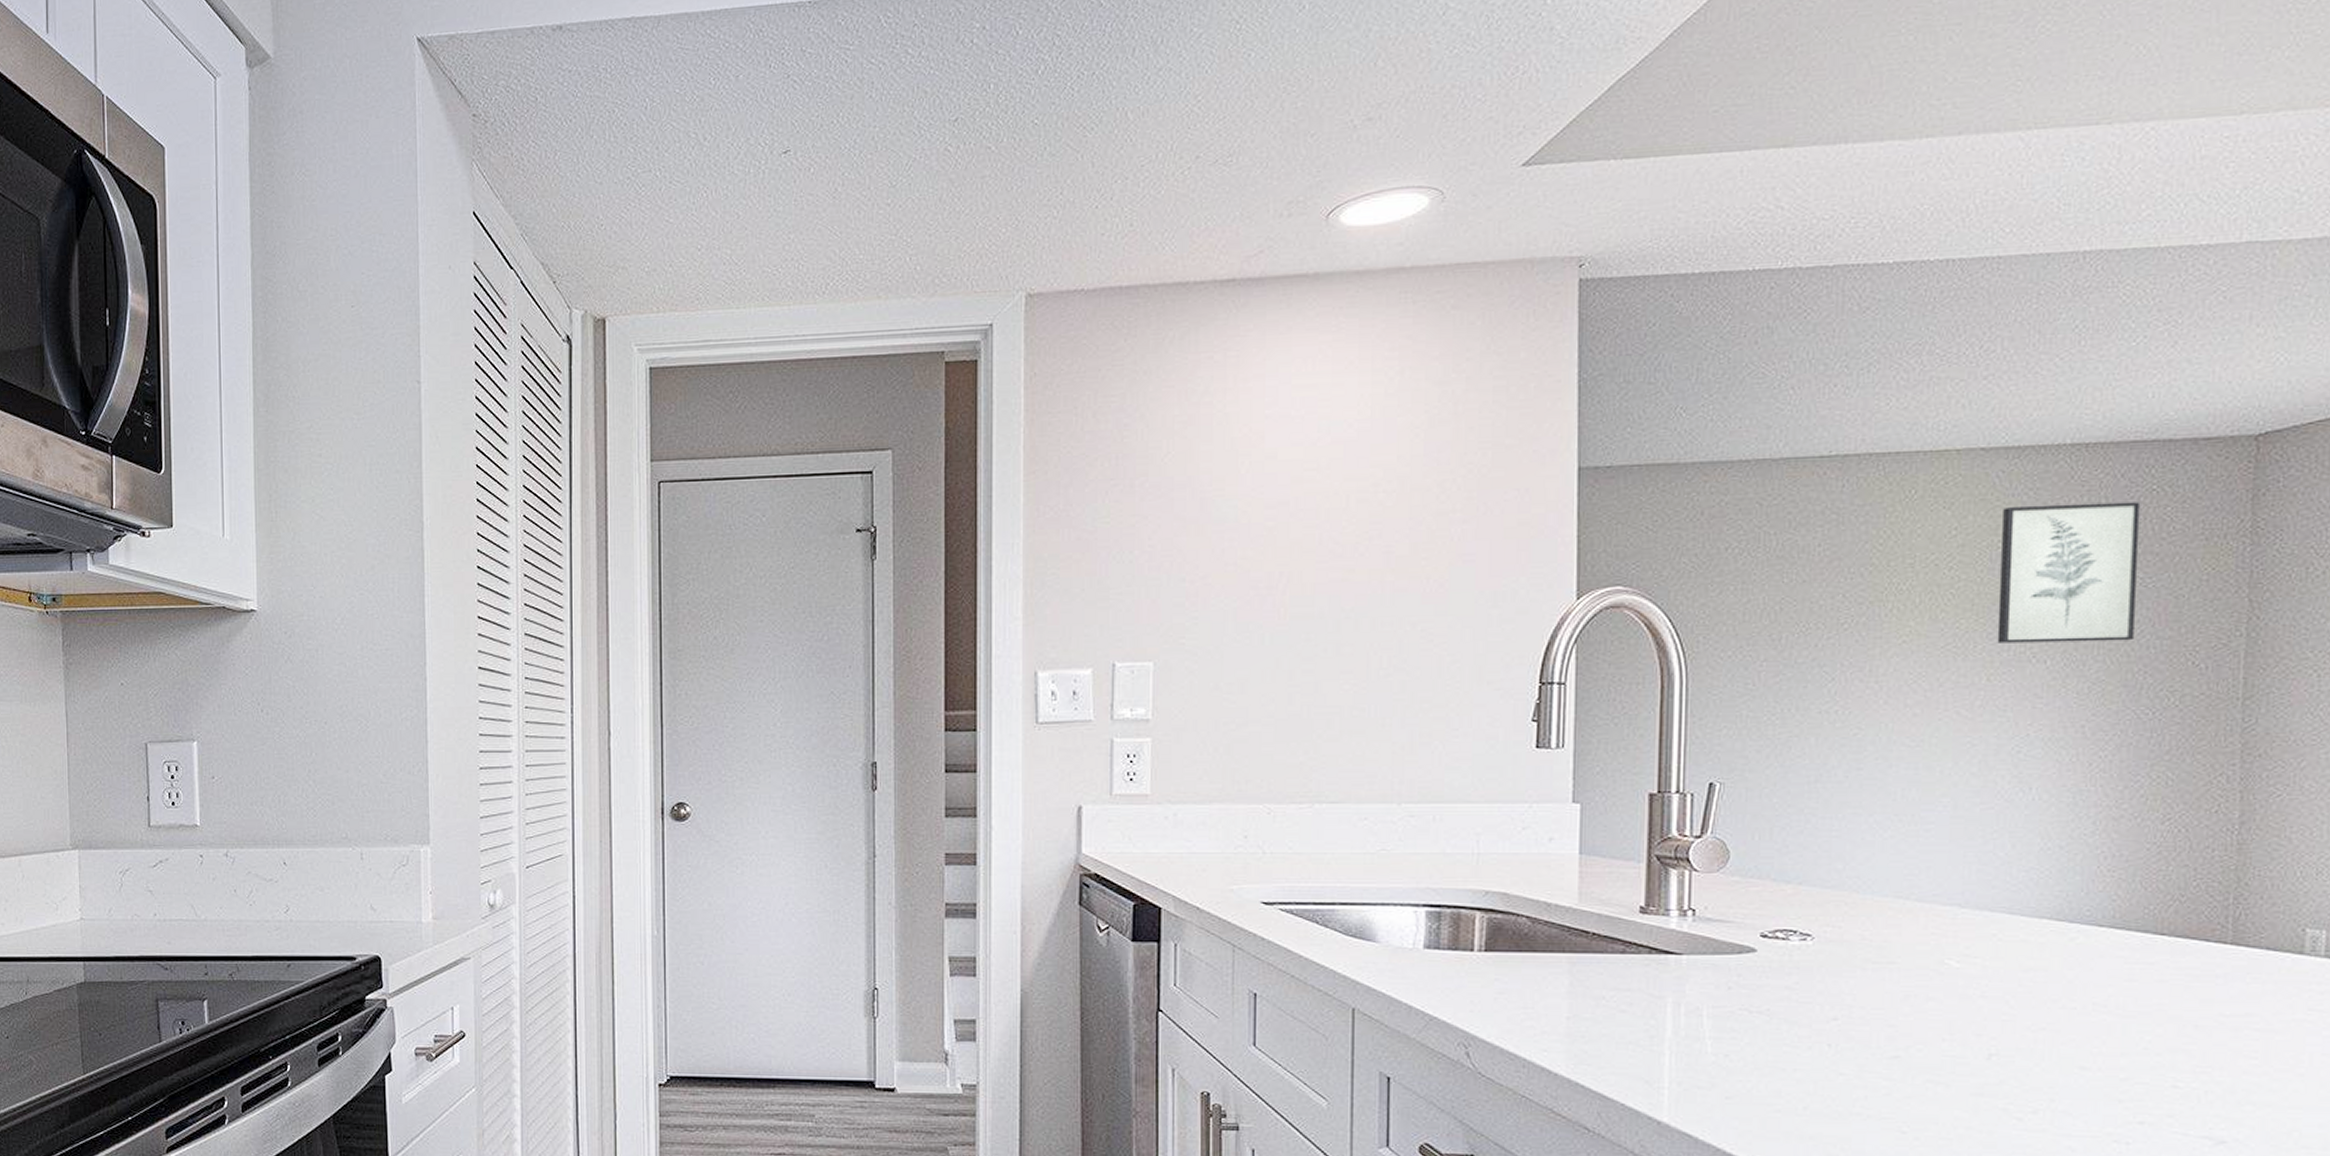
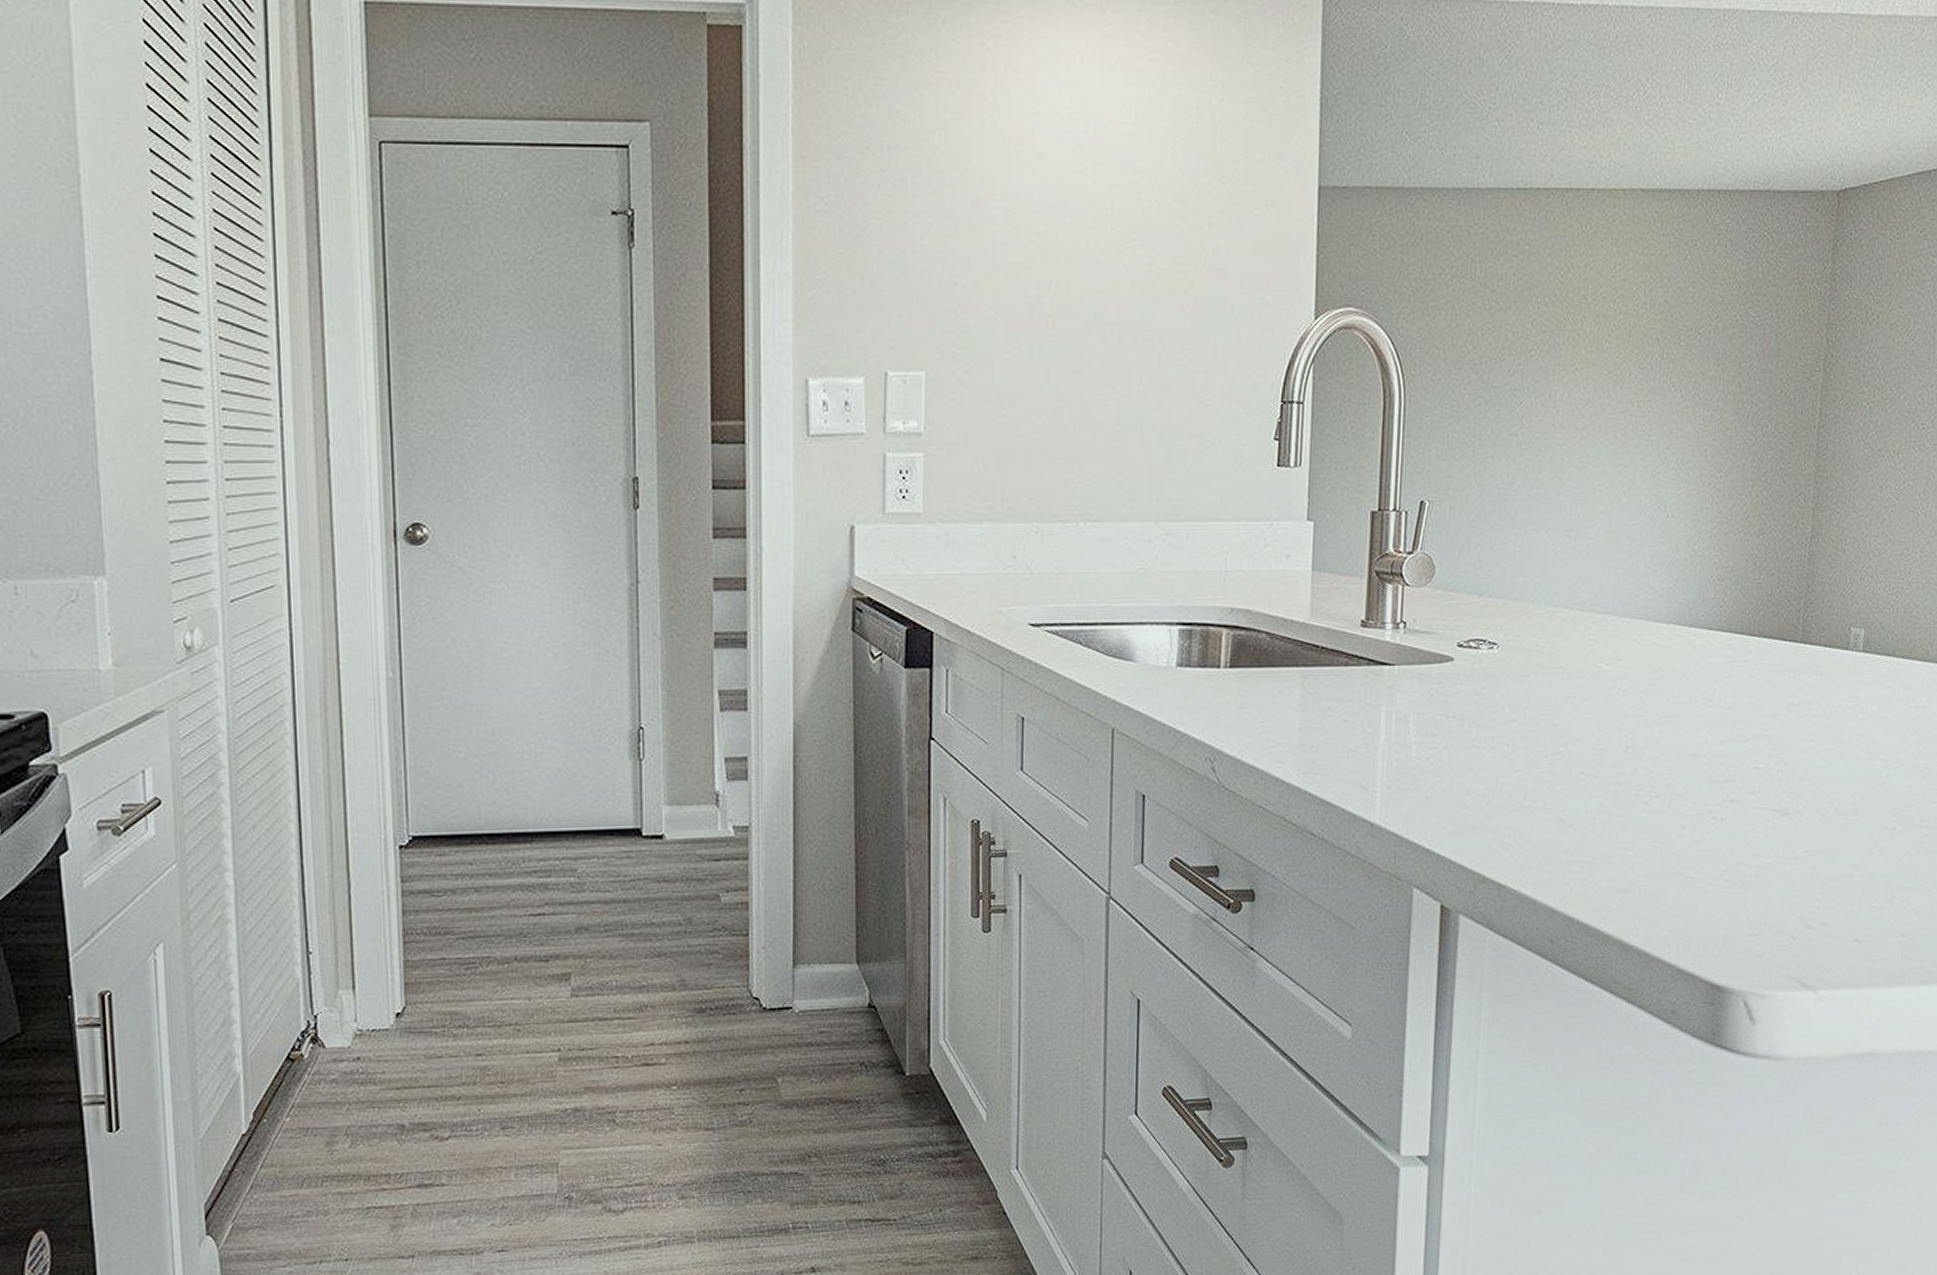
wall art: present [1997,502,2141,643] -> none [1646,245,1755,373]

